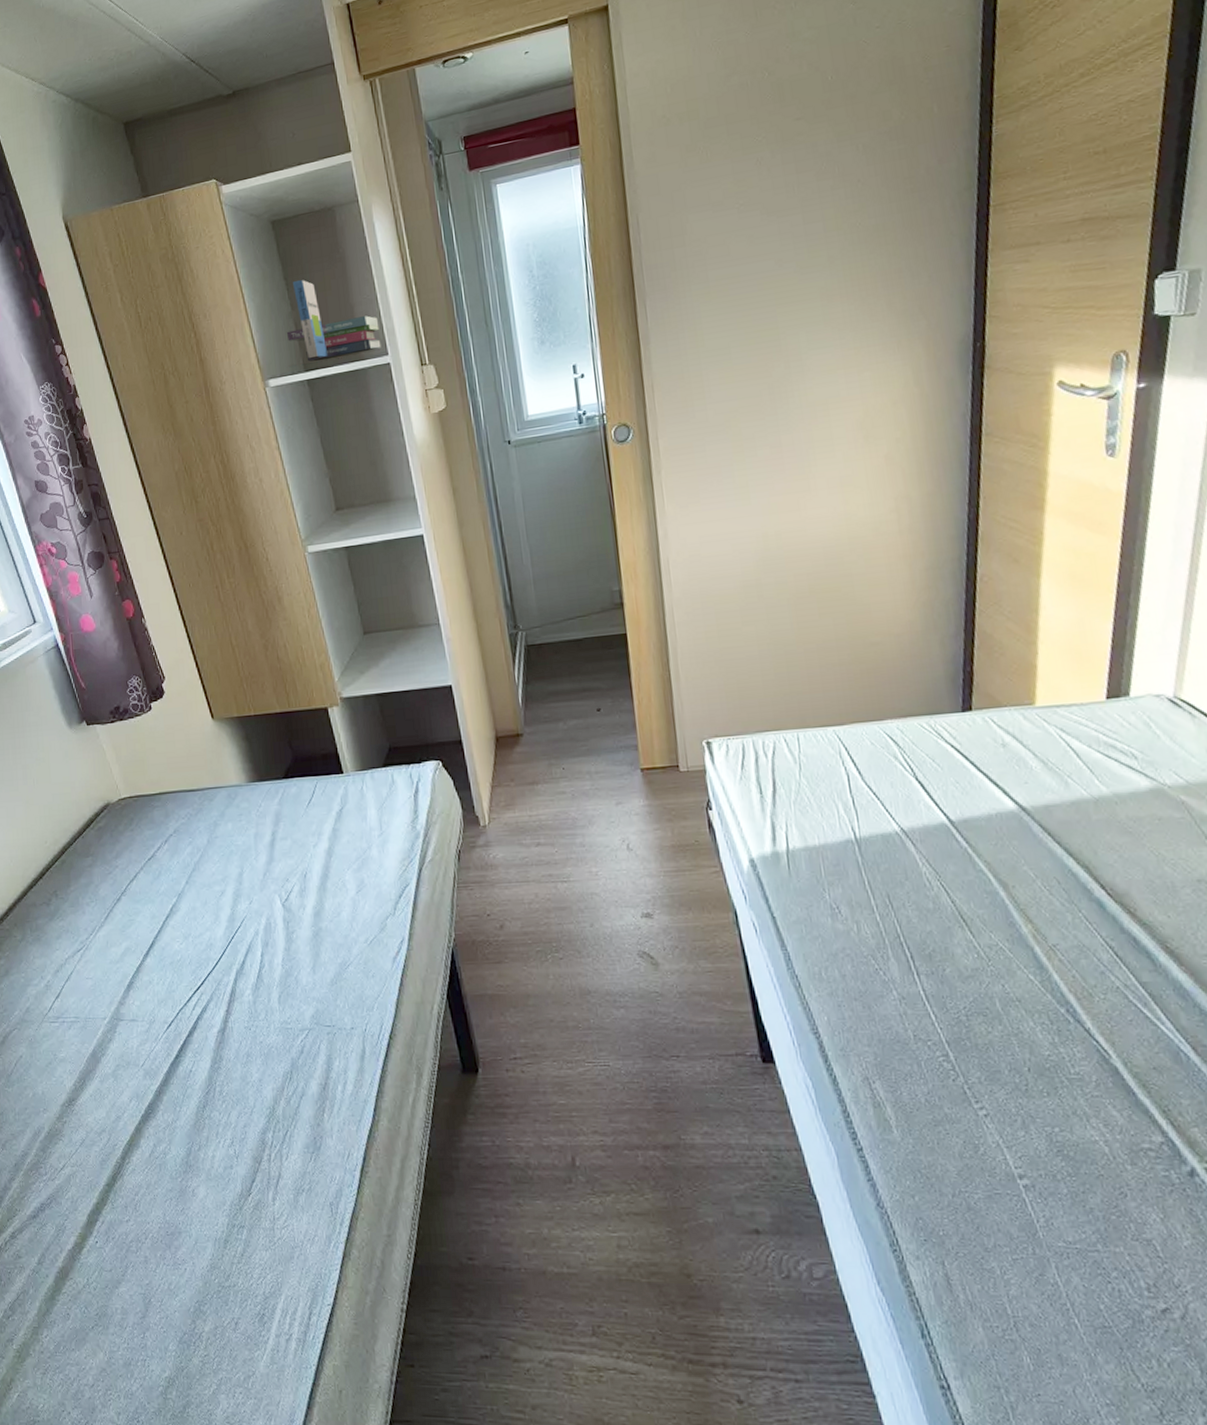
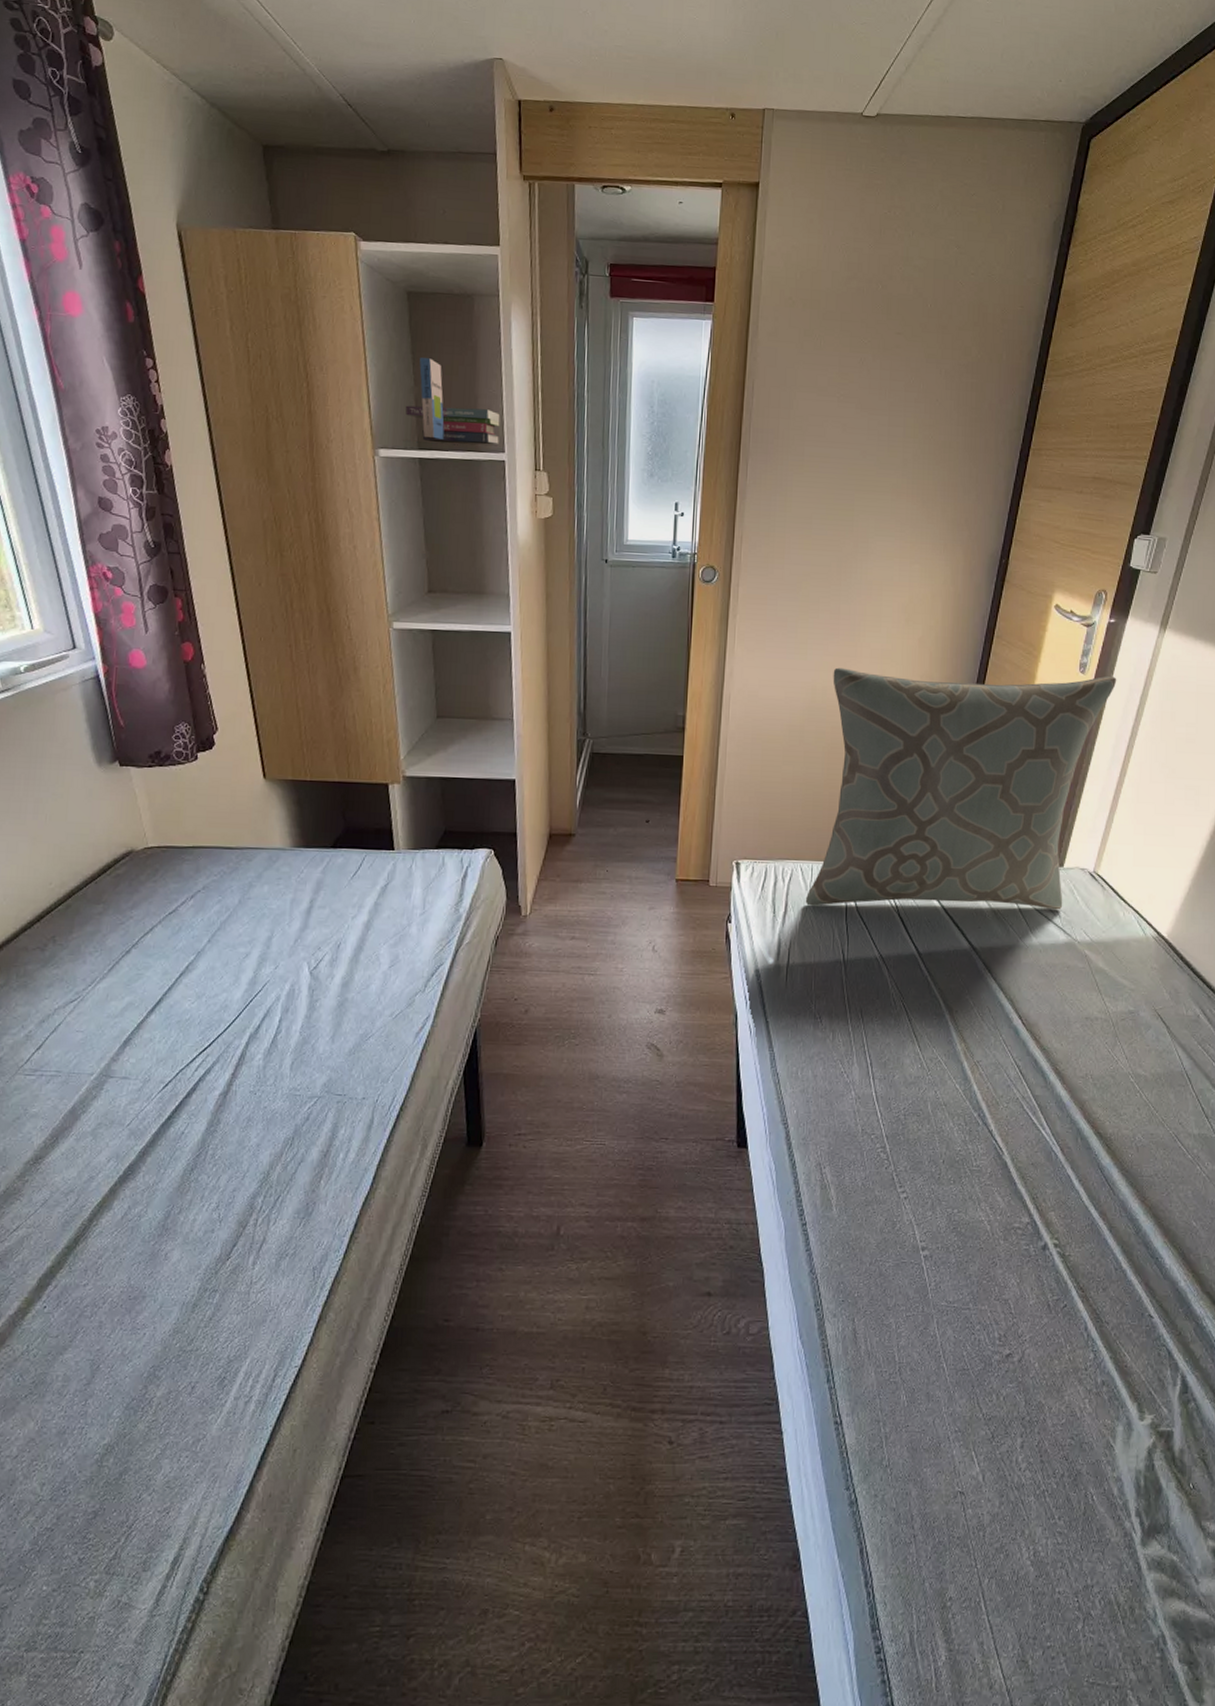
pillow: none [785,452,1163,781] -> present [805,667,1117,910]

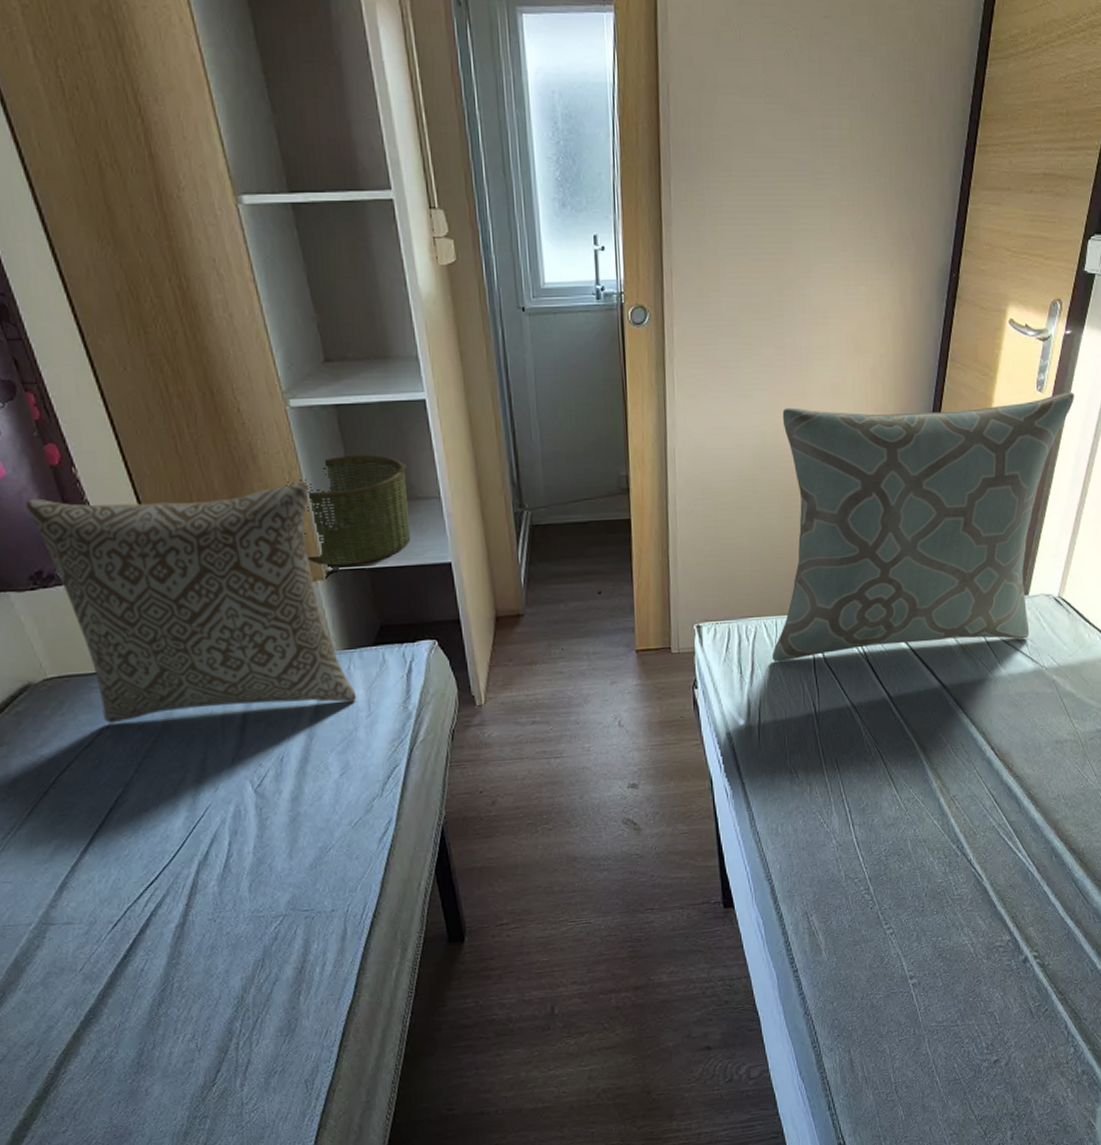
pillow: none [158,688,415,899] -> present [26,482,357,724]
basket: none [372,675,486,774] -> present [278,455,411,567]
books: present [406,405,500,446] -> none [266,138,385,183]
book: present [419,358,445,441] -> none [275,78,319,180]

